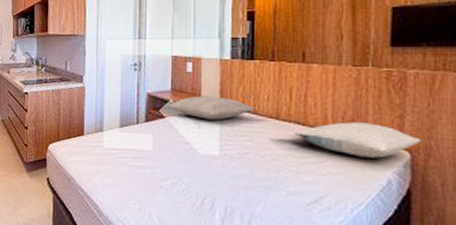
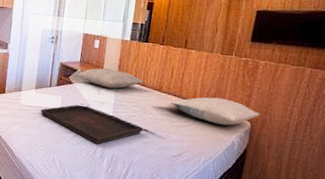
serving tray: none [129,142,261,193] -> present [41,104,143,144]

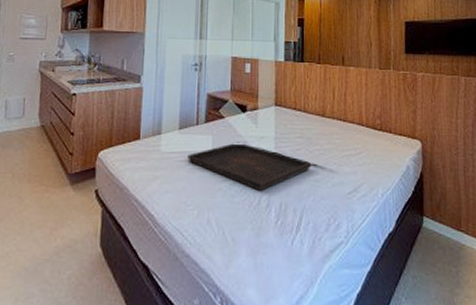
pillow: present [75,68,144,89] -> none [226,96,305,119]
pillow: present [170,97,260,126] -> none [337,117,428,148]

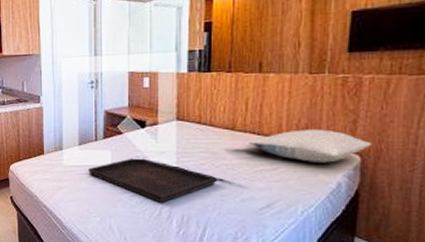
pillow: none [337,117,428,148] -> present [249,129,372,163]

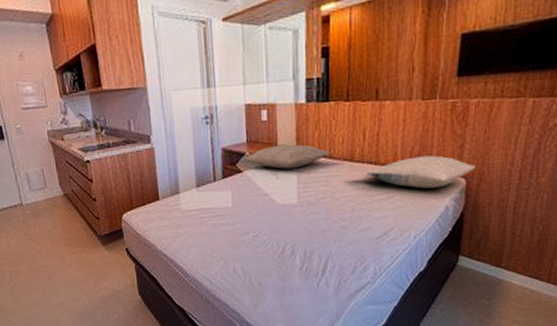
serving tray: present [88,156,216,203] -> none [208,195,337,240]
pillow: none [124,110,211,134] -> present [243,144,330,169]

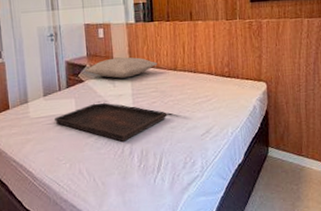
serving tray: none [208,195,337,240] -> present [55,101,166,142]
pillow: present [366,155,476,189] -> none [188,64,273,92]

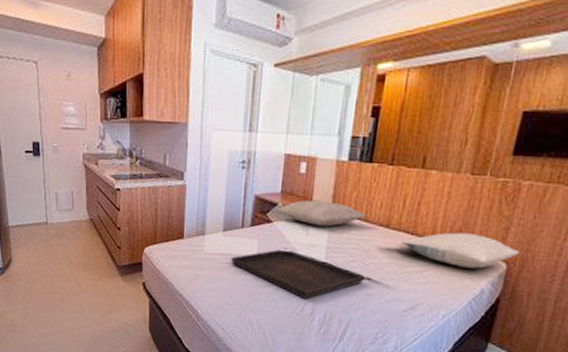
pillow: none [188,64,273,92] -> present [401,232,520,269]

